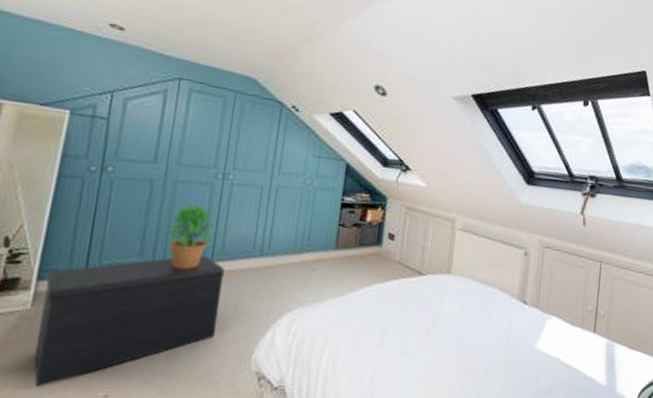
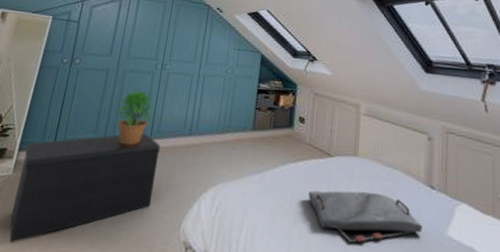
serving tray: none [396,310,513,362] -> present [308,190,423,244]

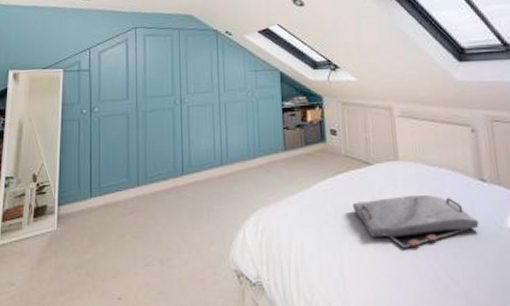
bench: present [9,133,161,243] -> none [64,170,196,294]
potted plant: present [116,89,155,145] -> none [144,128,182,185]

